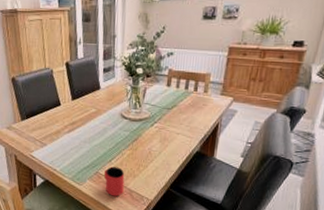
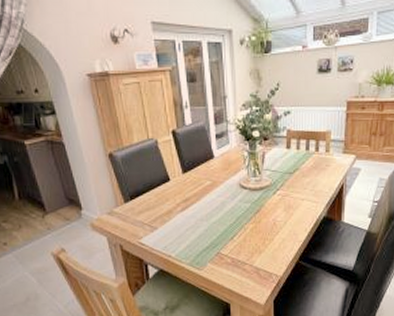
cup: present [104,166,125,197] -> none [227,244,250,278]

